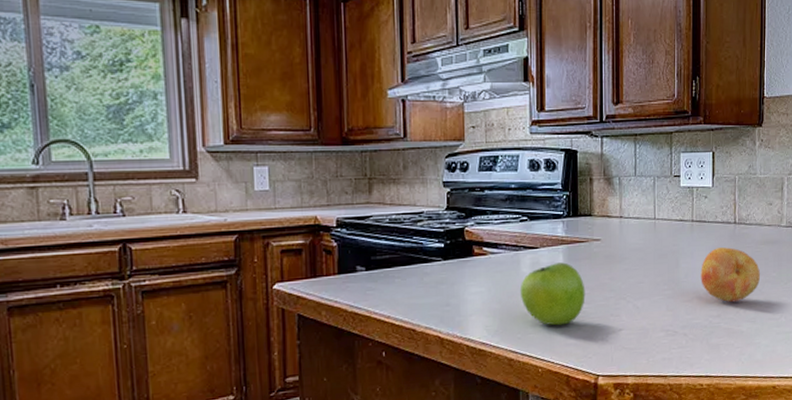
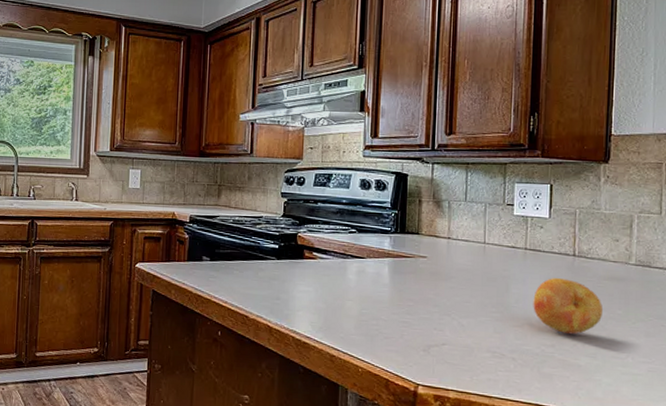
fruit: present [520,262,586,326] -> none [345,273,409,332]

